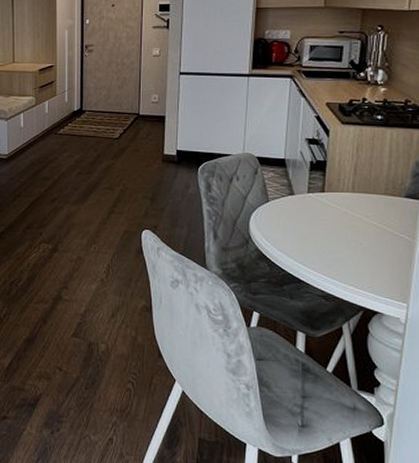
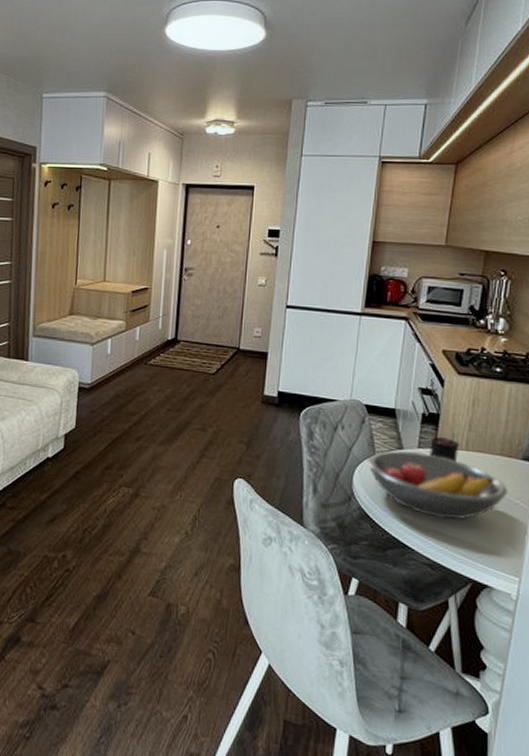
fruit bowl: none [262,196,394,255] -> present [367,450,508,520]
candle: none [319,177,346,203] -> present [430,433,460,462]

